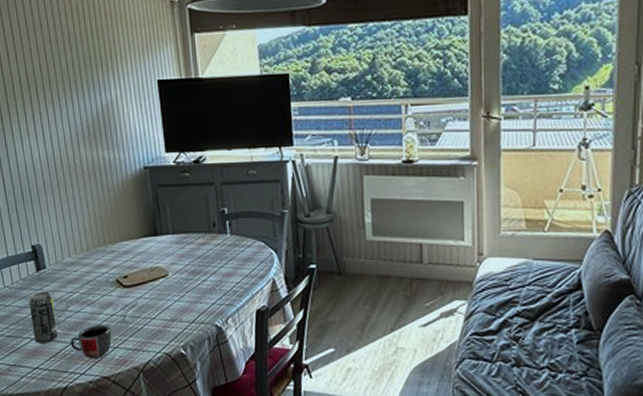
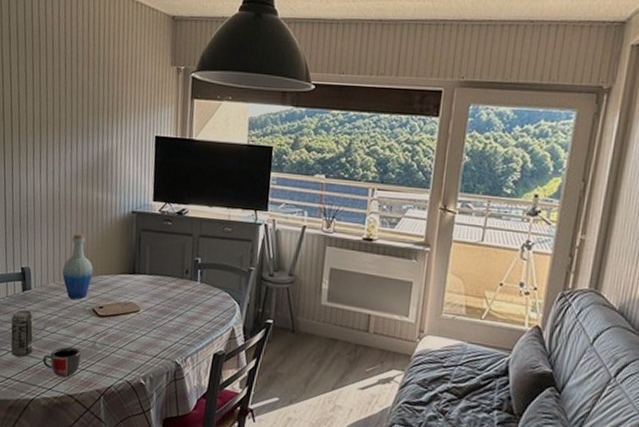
bottle: none [77,200,112,272] -> present [62,233,93,300]

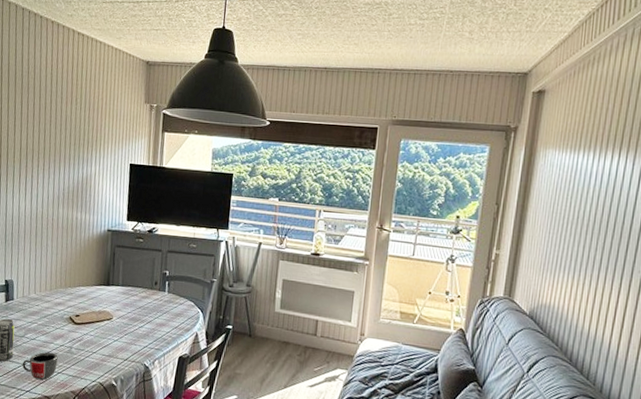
bottle: present [62,233,93,300] -> none [43,249,71,309]

